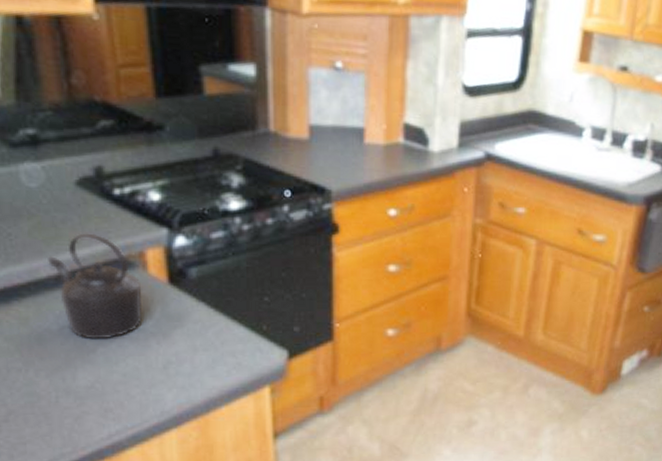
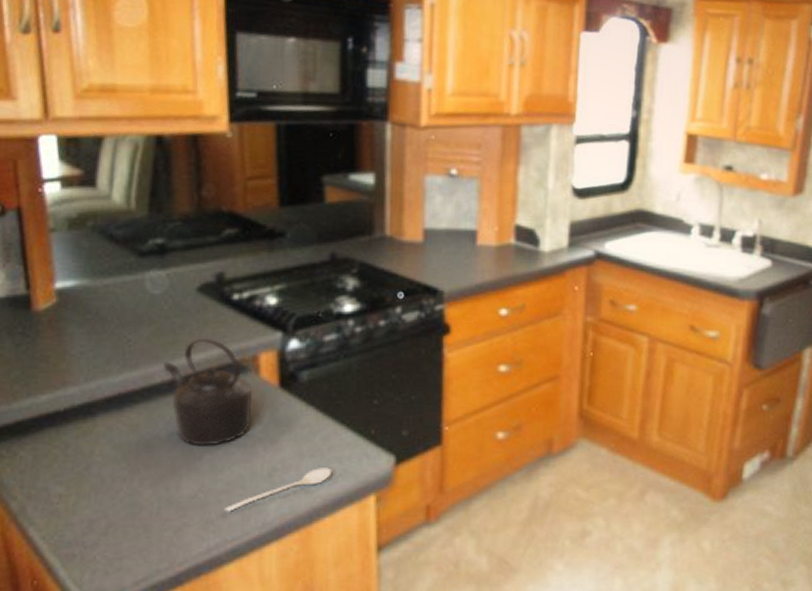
stirrer: none [122,361,227,401] -> present [224,468,333,512]

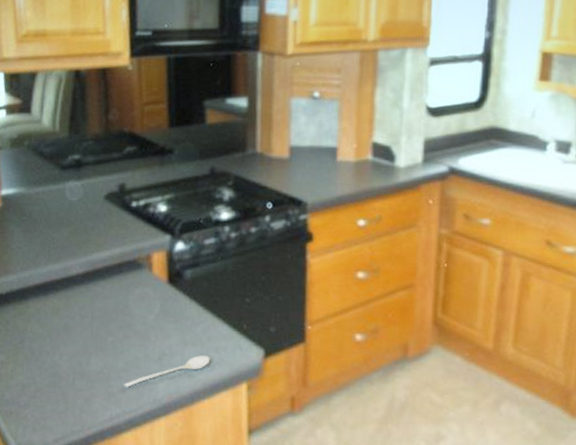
kettle: present [163,338,253,445] -> none [78,238,147,329]

